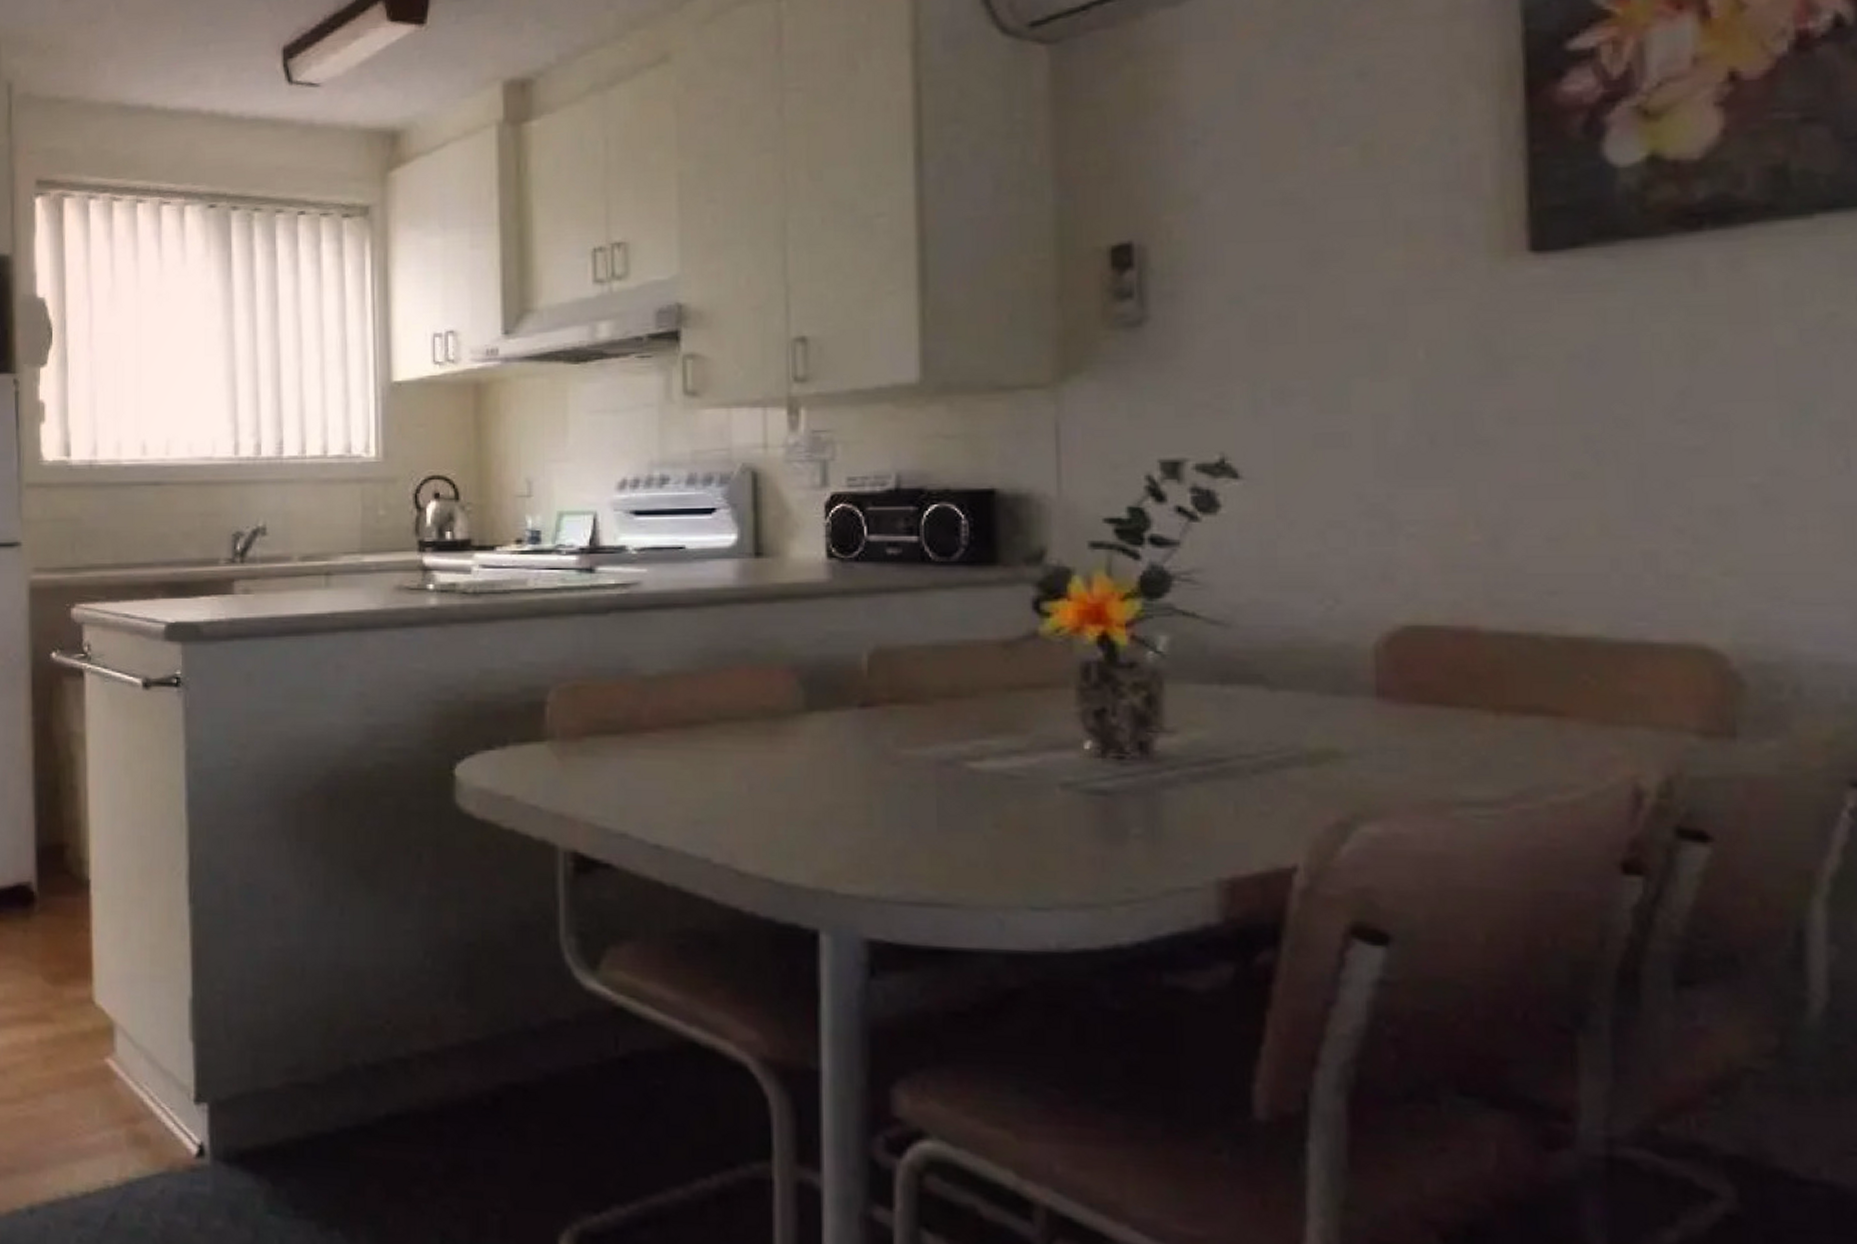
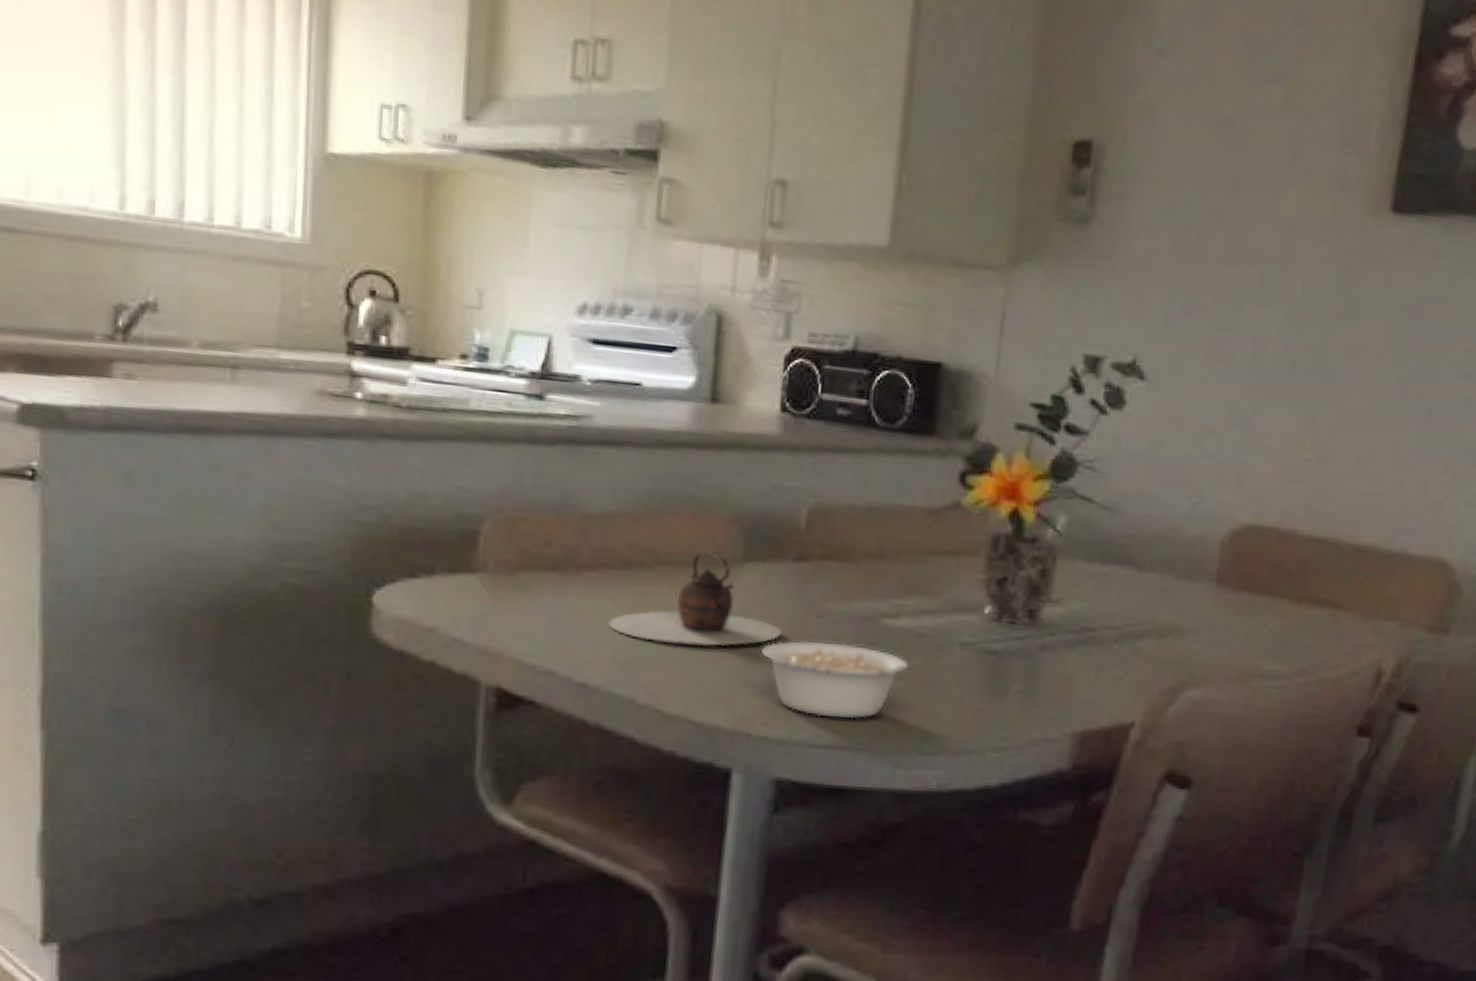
teapot: none [675,704,855,800] -> present [607,551,781,646]
legume: none [835,790,1003,873] -> present [760,640,909,719]

